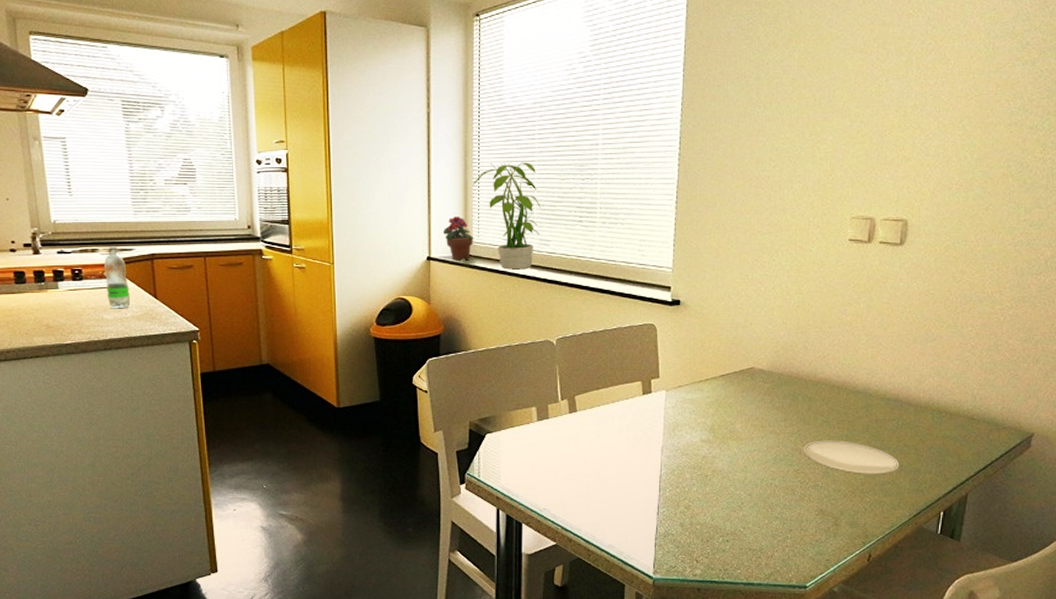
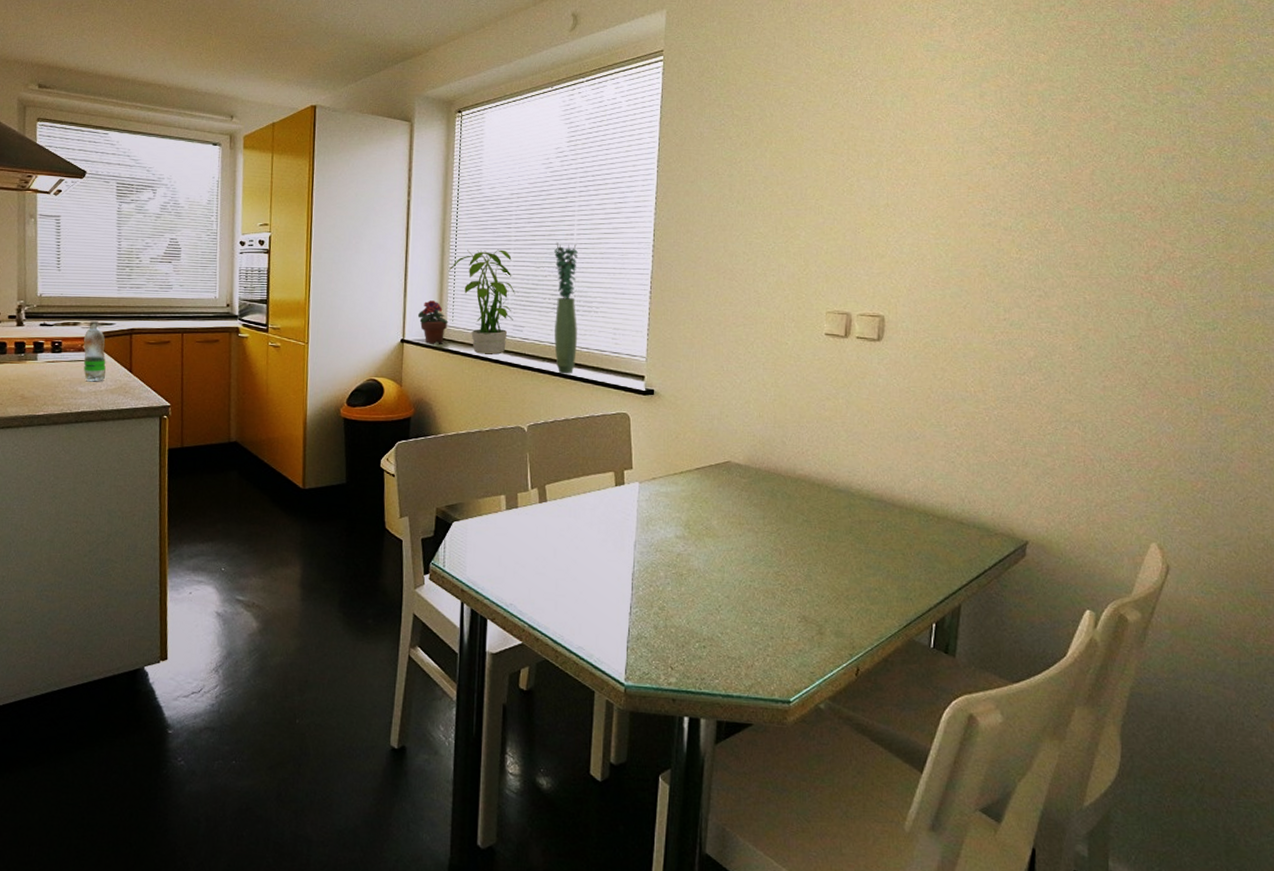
vase: none [578,153,604,287] -> present [553,242,578,374]
plate: present [803,440,900,476] -> none [783,540,887,581]

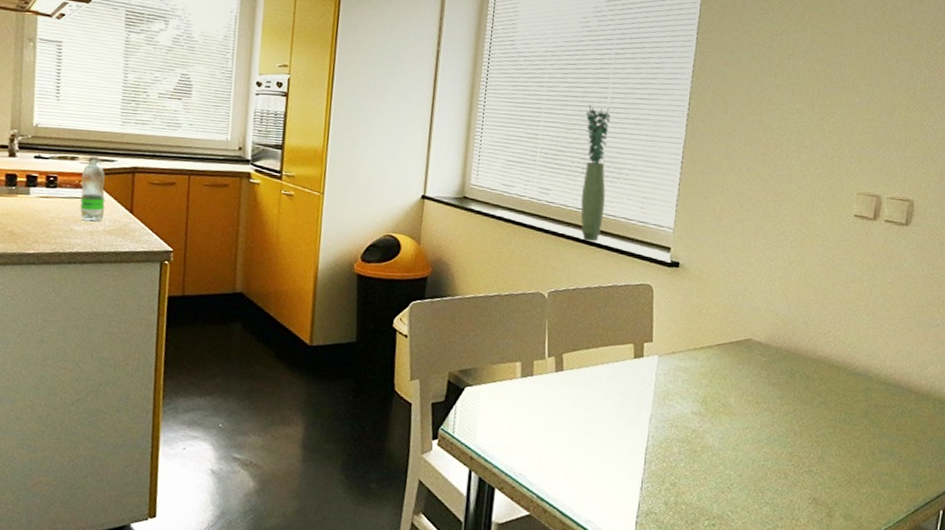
potted flower: present [418,300,448,344] -> none [441,156,472,202]
potted plant: present [448,249,515,355] -> none [475,107,544,217]

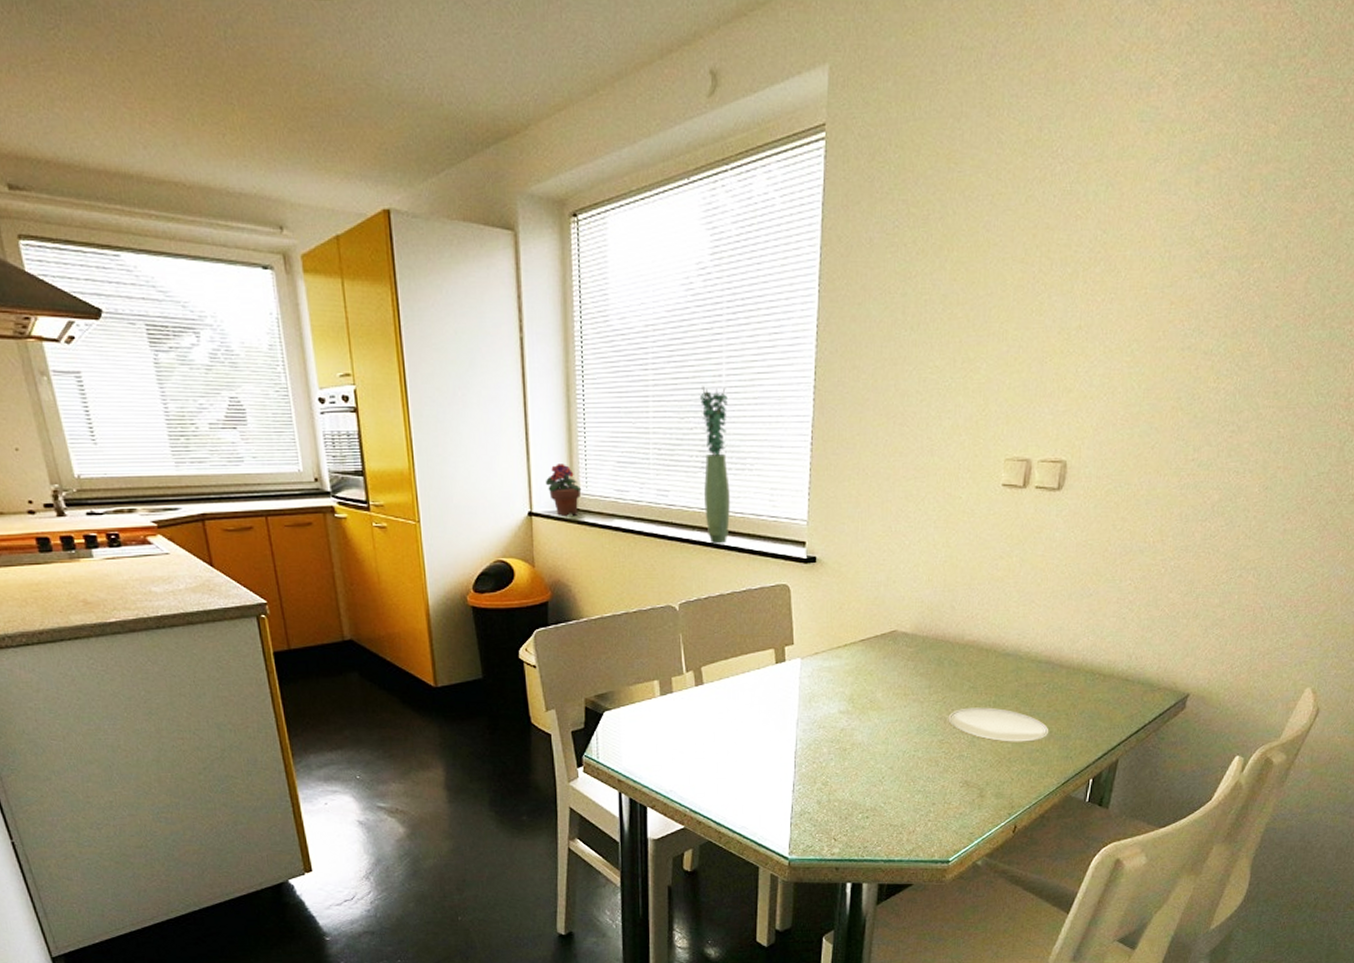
bottle: present [79,157,106,222] -> none [144,507,182,580]
potted flower: none [441,156,472,202] -> present [546,464,582,516]
plate: none [798,422,899,466] -> present [948,707,1049,744]

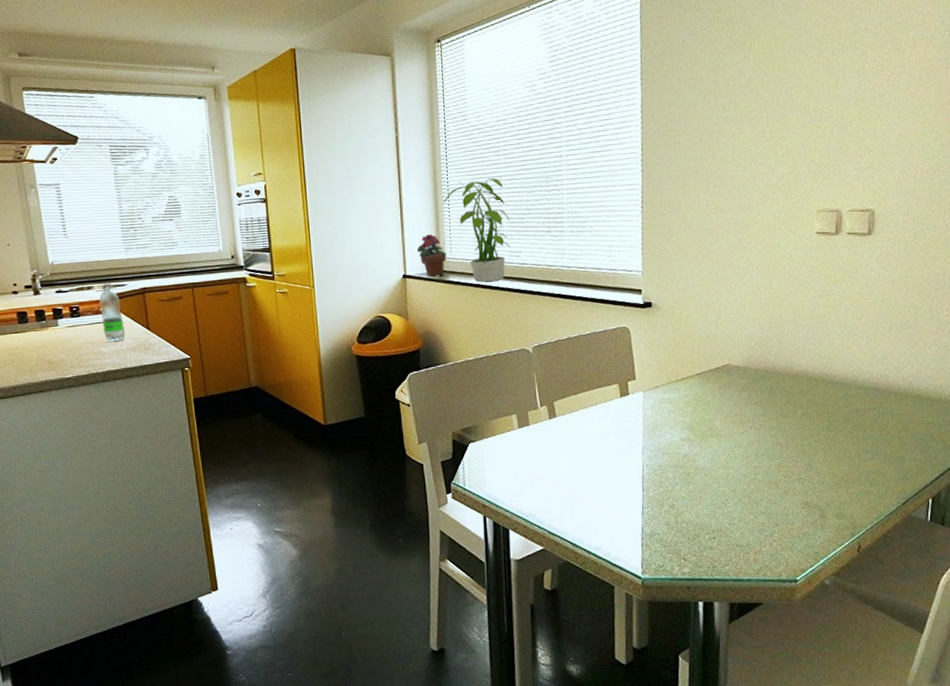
bottle: none [144,507,182,580] -> present [99,284,125,342]
potted plant: none [577,397,657,525] -> present [442,178,510,283]
vase: present [699,386,730,544] -> none [544,165,574,295]
plate: present [948,707,1049,744] -> none [784,432,884,466]

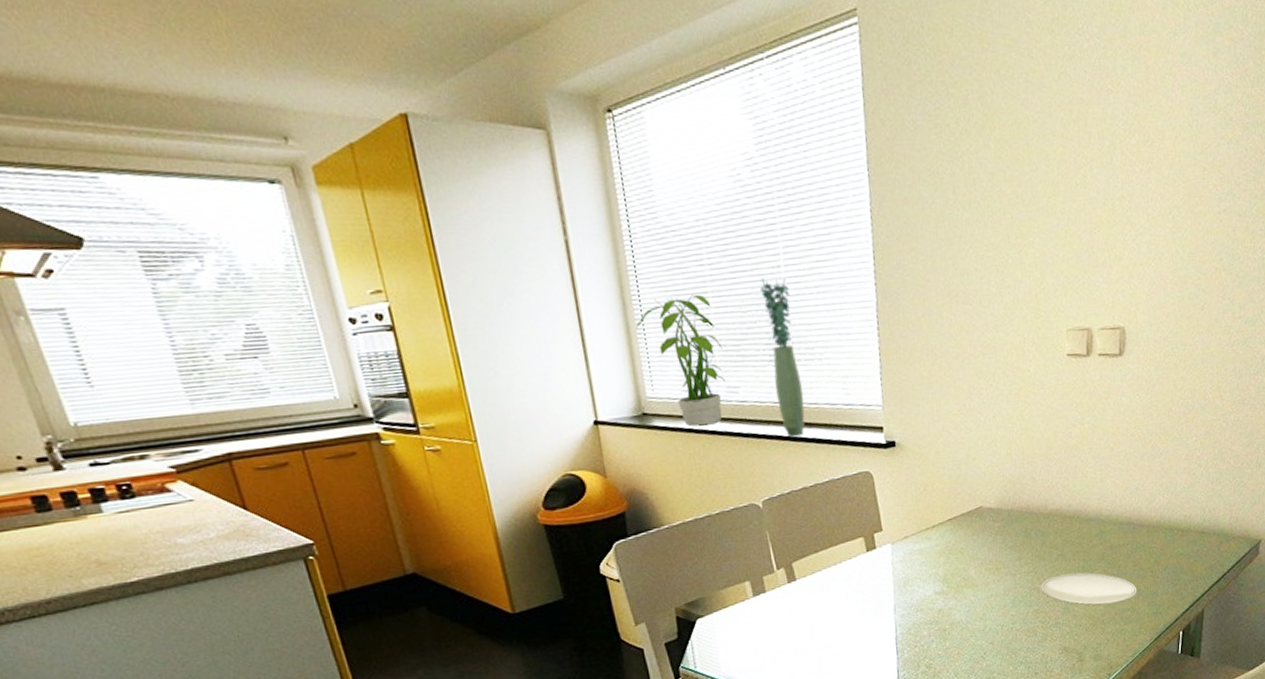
bottle: present [99,284,125,342] -> none [161,450,211,530]
potted flower: present [417,234,447,277] -> none [609,368,648,422]
vase: none [544,165,574,295] -> present [759,278,805,438]
plate: none [784,432,884,466] -> present [1041,572,1138,606]

